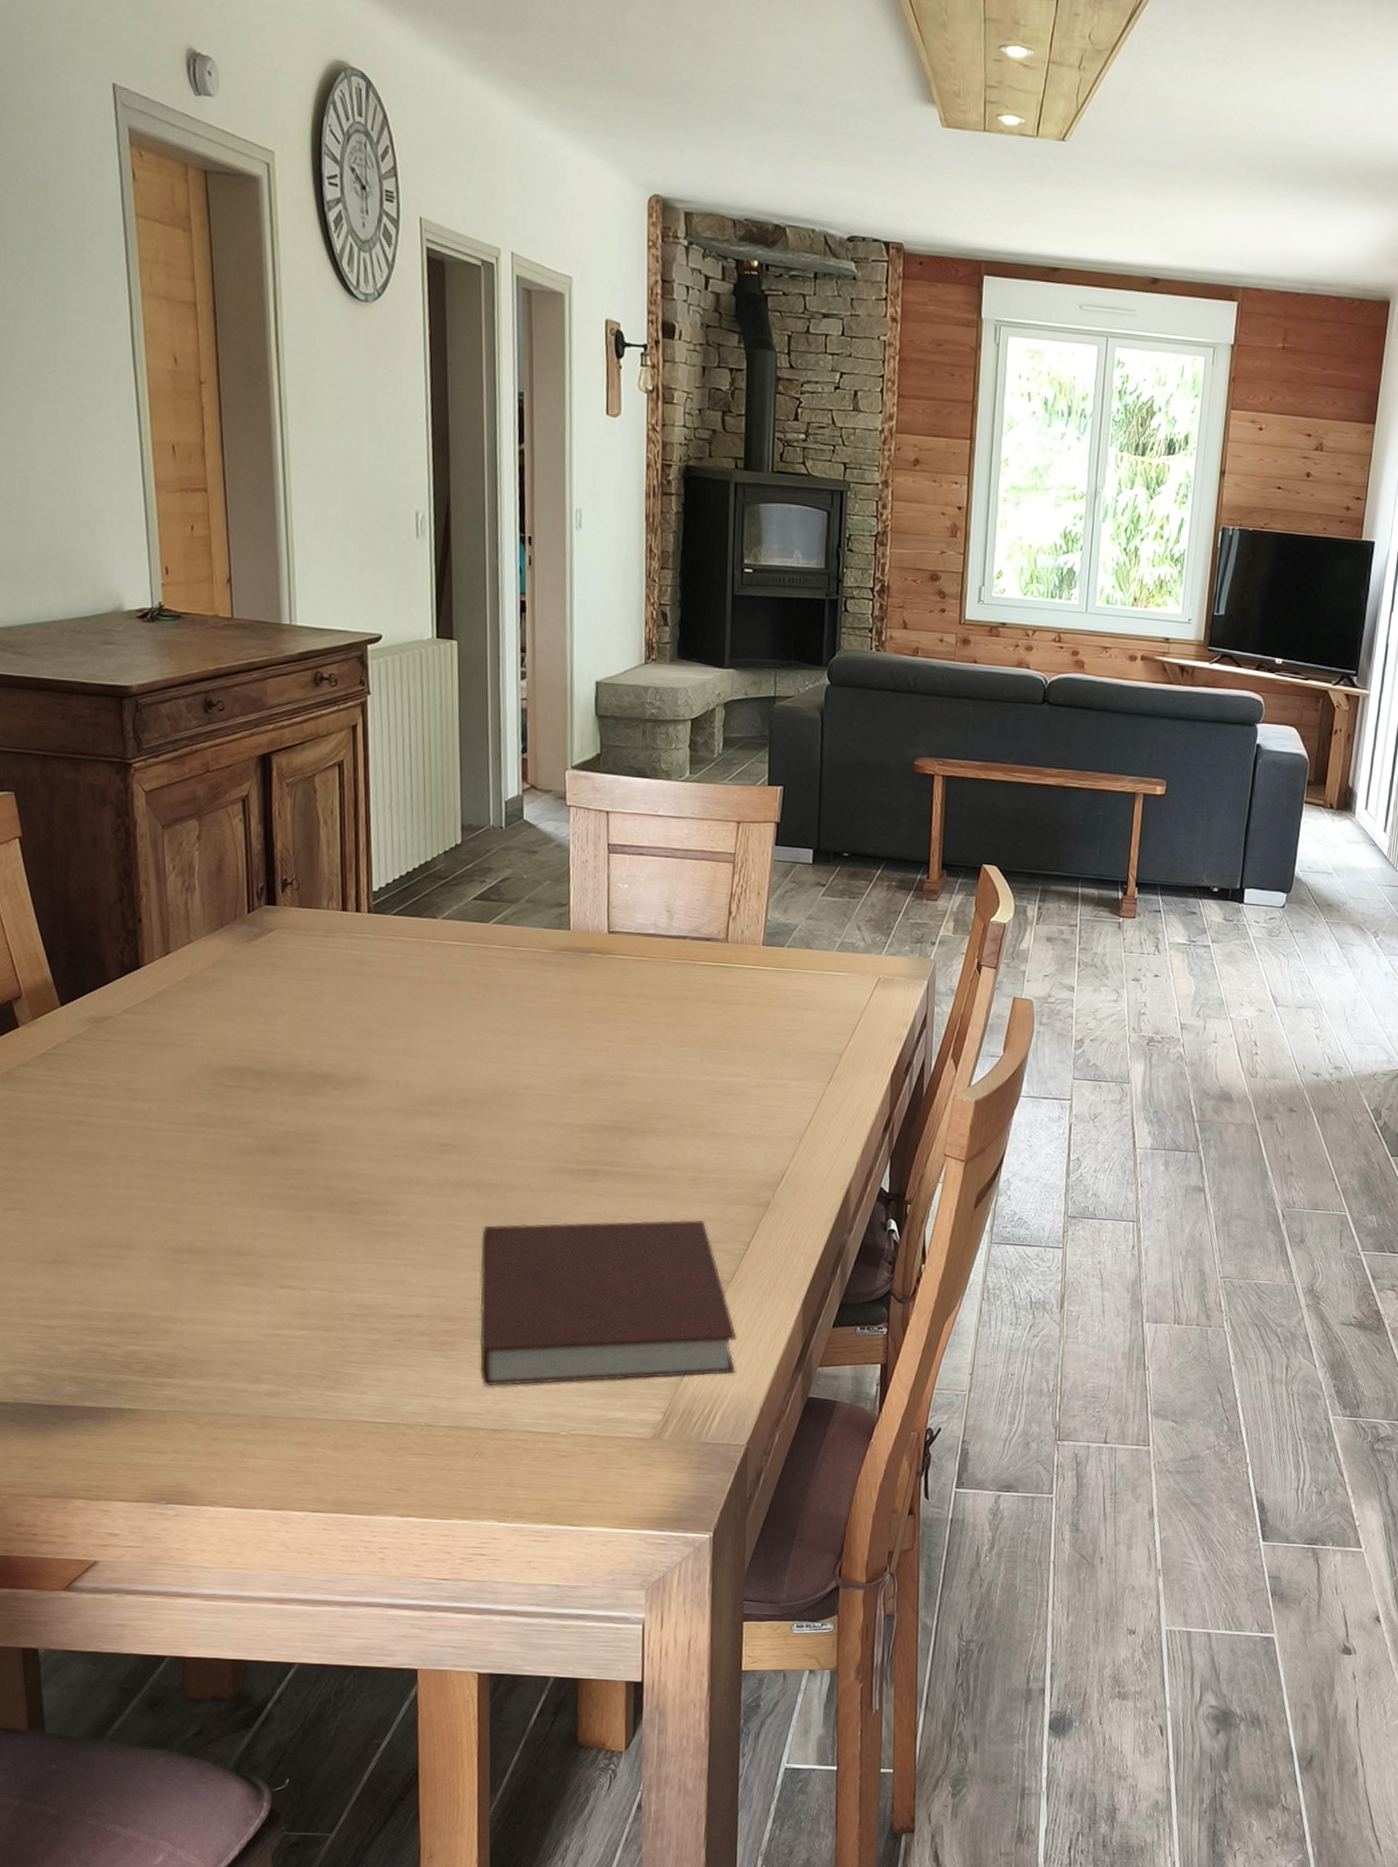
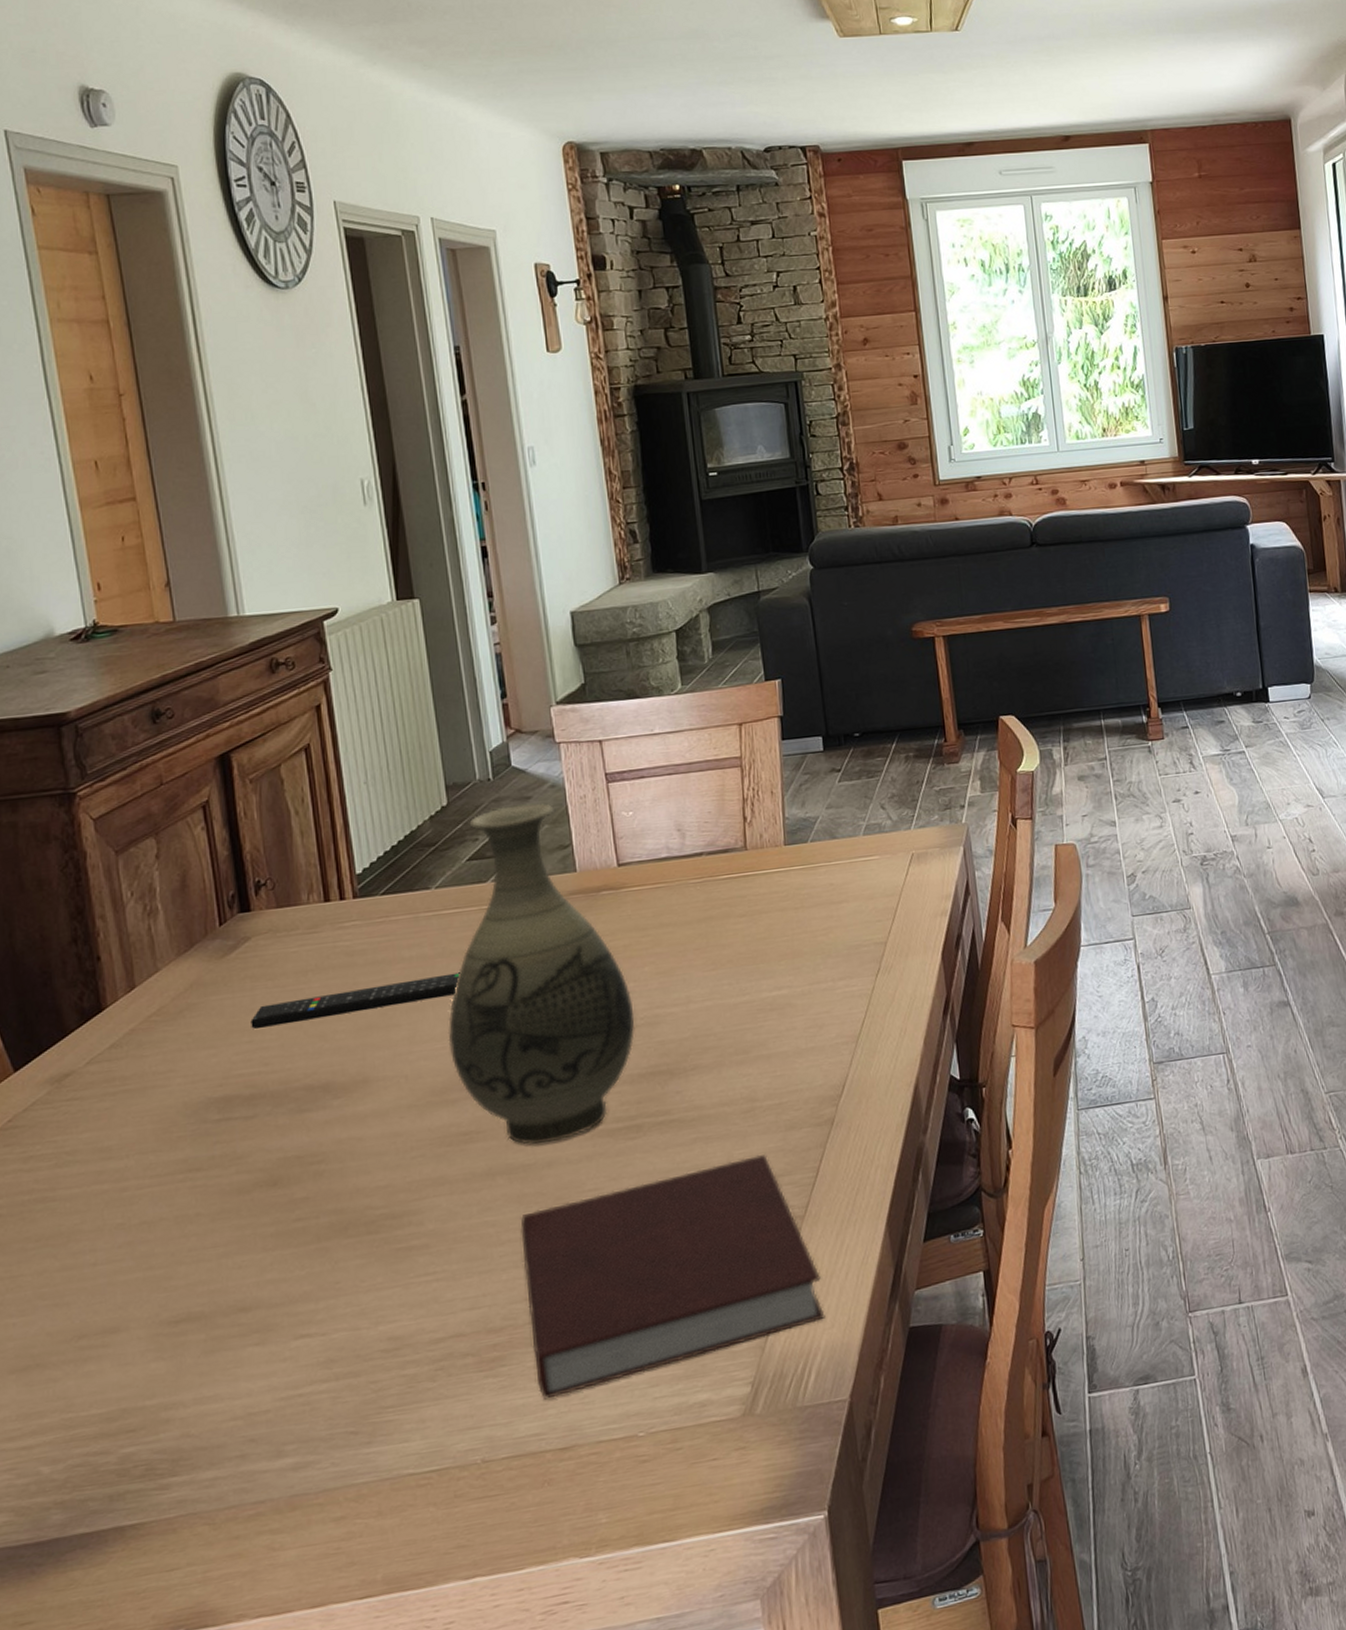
remote control: none [267,992,455,1019] -> present [250,972,460,1030]
vase: none [437,856,606,1169] -> present [448,802,635,1145]

